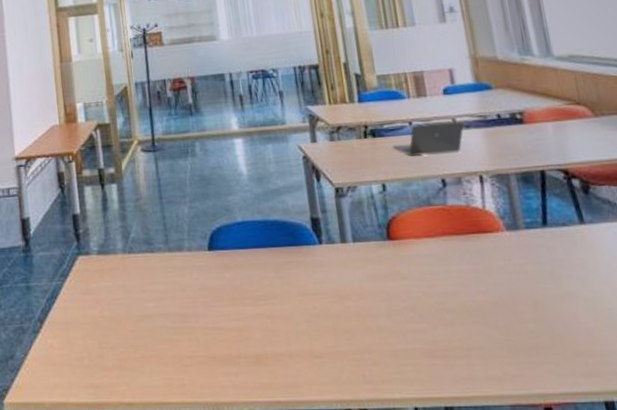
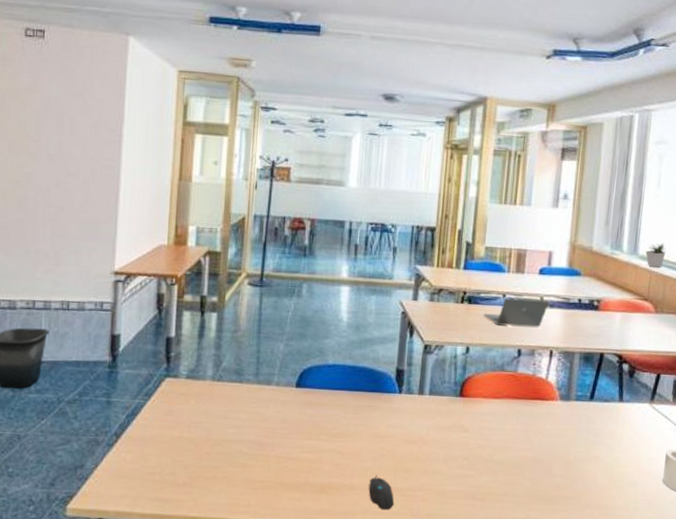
computer mouse: none [308,339,342,378] -> present [368,475,395,510]
potted plant: none [561,39,587,67] -> present [645,243,666,267]

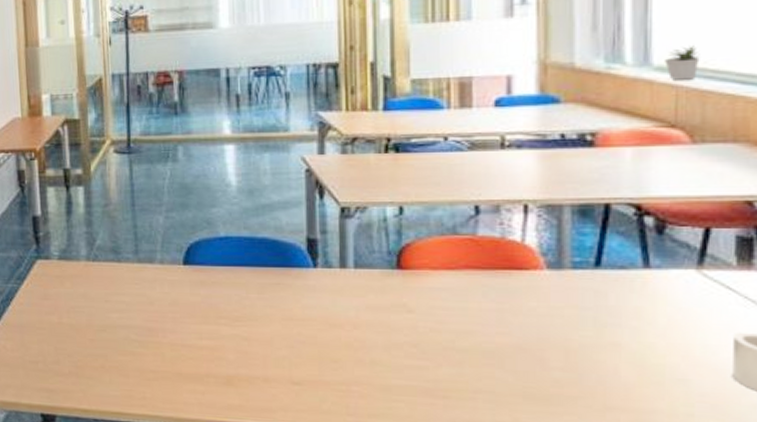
computer mouse: present [368,475,395,510] -> none [287,365,323,407]
laptop: present [484,297,550,328] -> none [419,139,516,177]

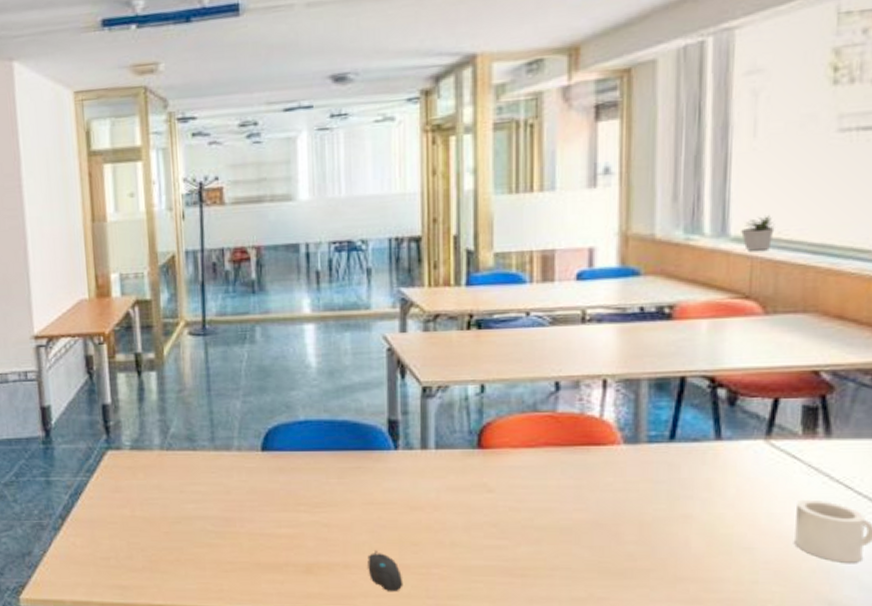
computer mouse: none [287,365,323,407] -> present [367,550,403,591]

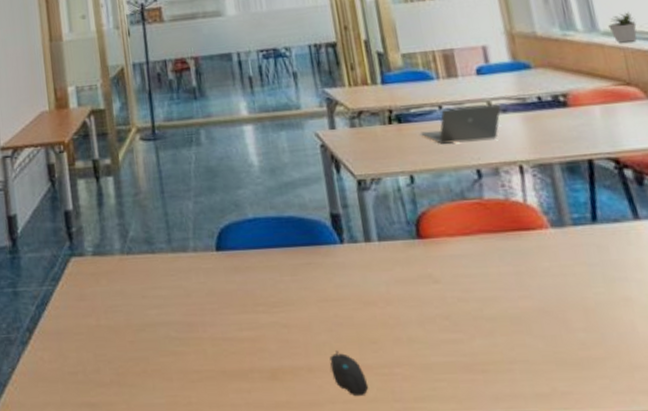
laptop: none [501,313,596,353] -> present [421,104,501,144]

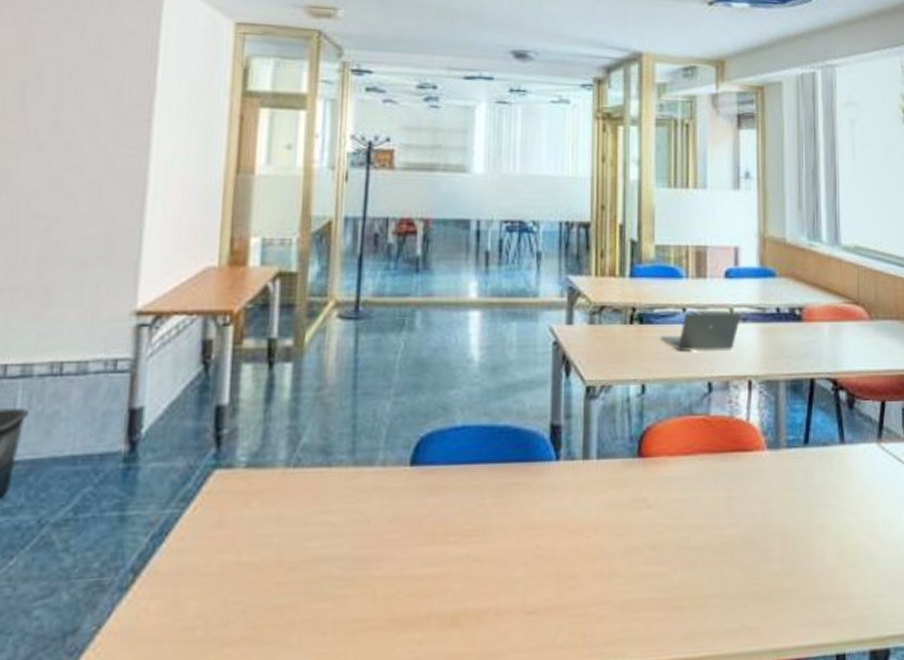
computer mouse: present [329,350,369,395] -> none [521,588,559,642]
potted plant: present [608,12,637,43] -> none [849,229,872,260]

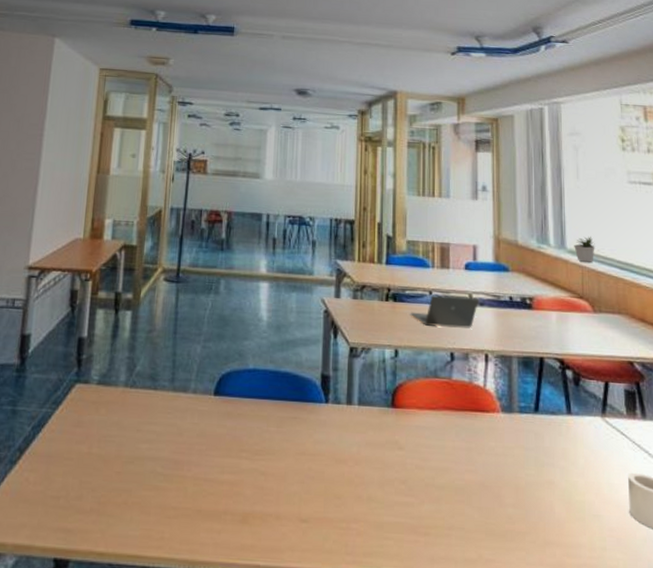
potted plant: none [849,229,872,260] -> present [574,237,595,262]

